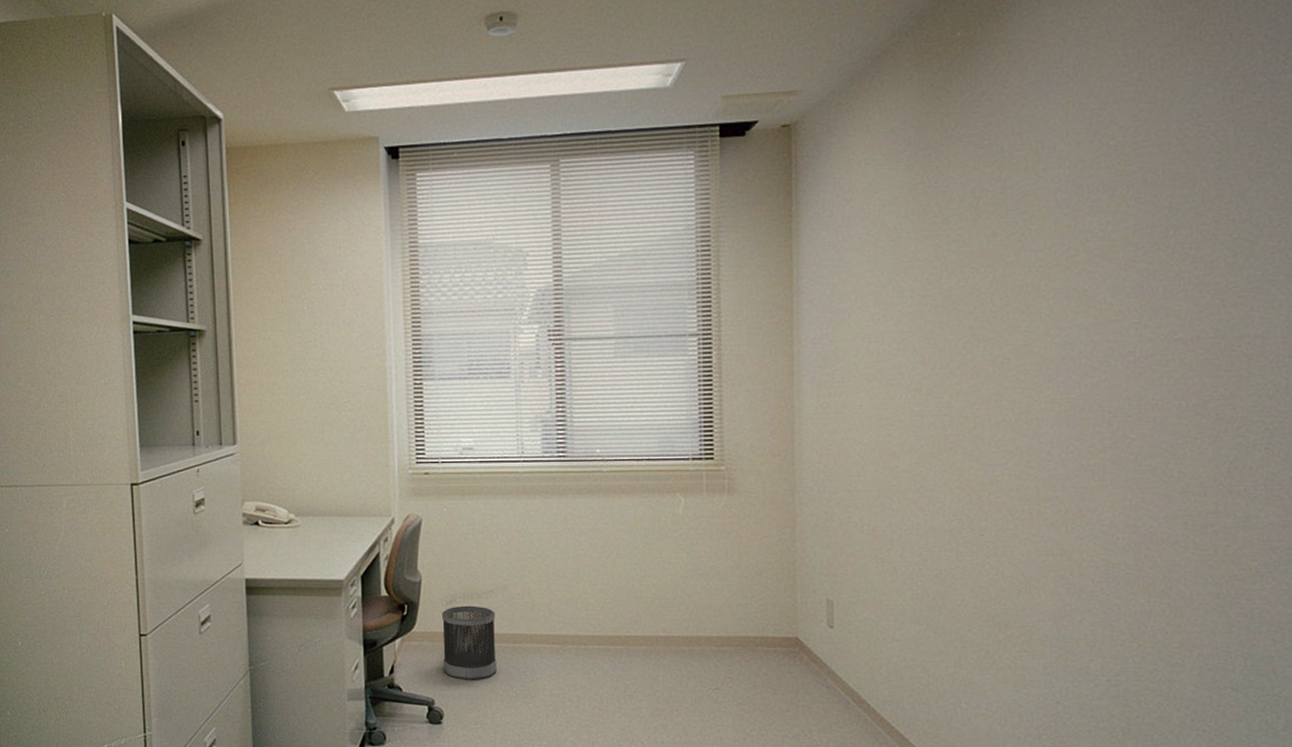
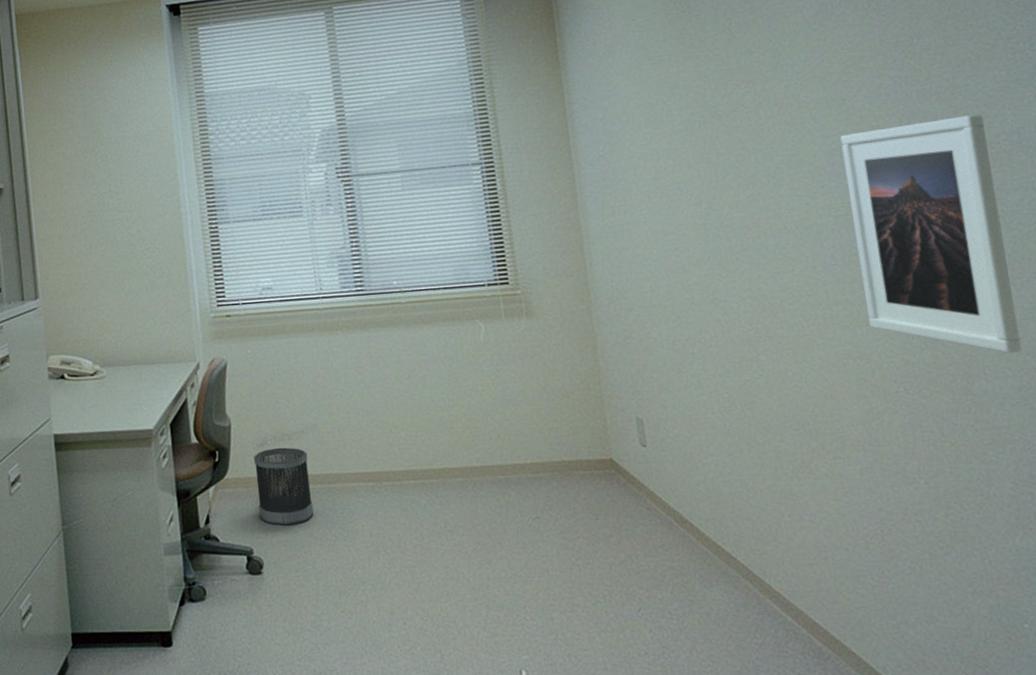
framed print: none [1075,315,1228,560] -> present [840,114,1022,353]

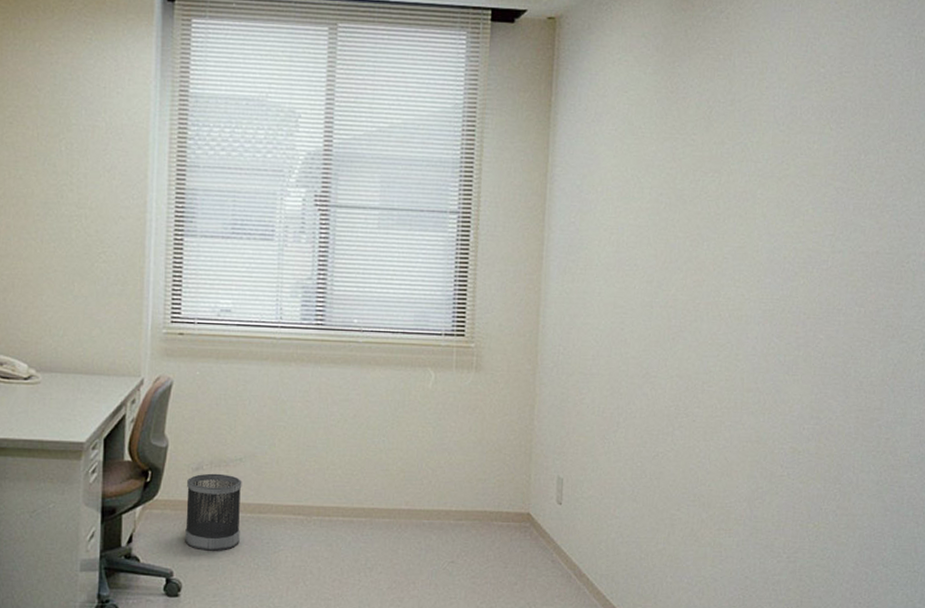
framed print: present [840,114,1022,353] -> none [771,233,901,451]

